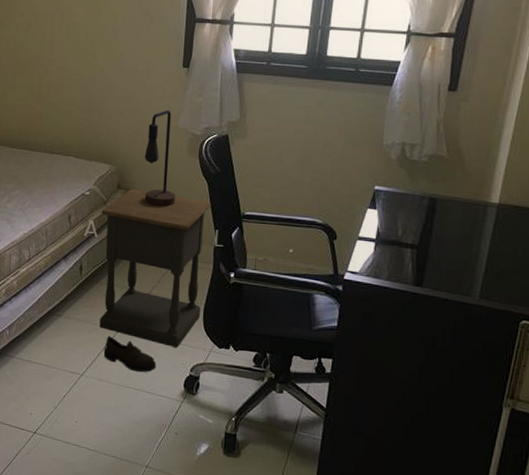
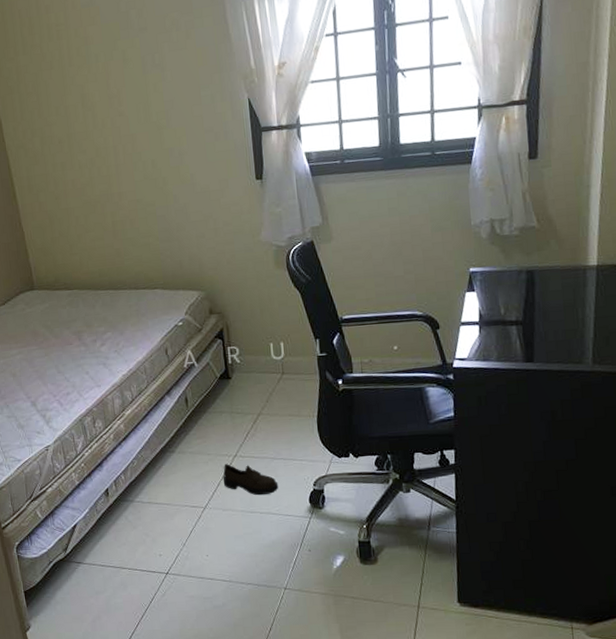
nightstand: present [99,189,211,348] -> none [197,311,315,465]
table lamp: present [144,109,176,207] -> none [231,225,271,326]

